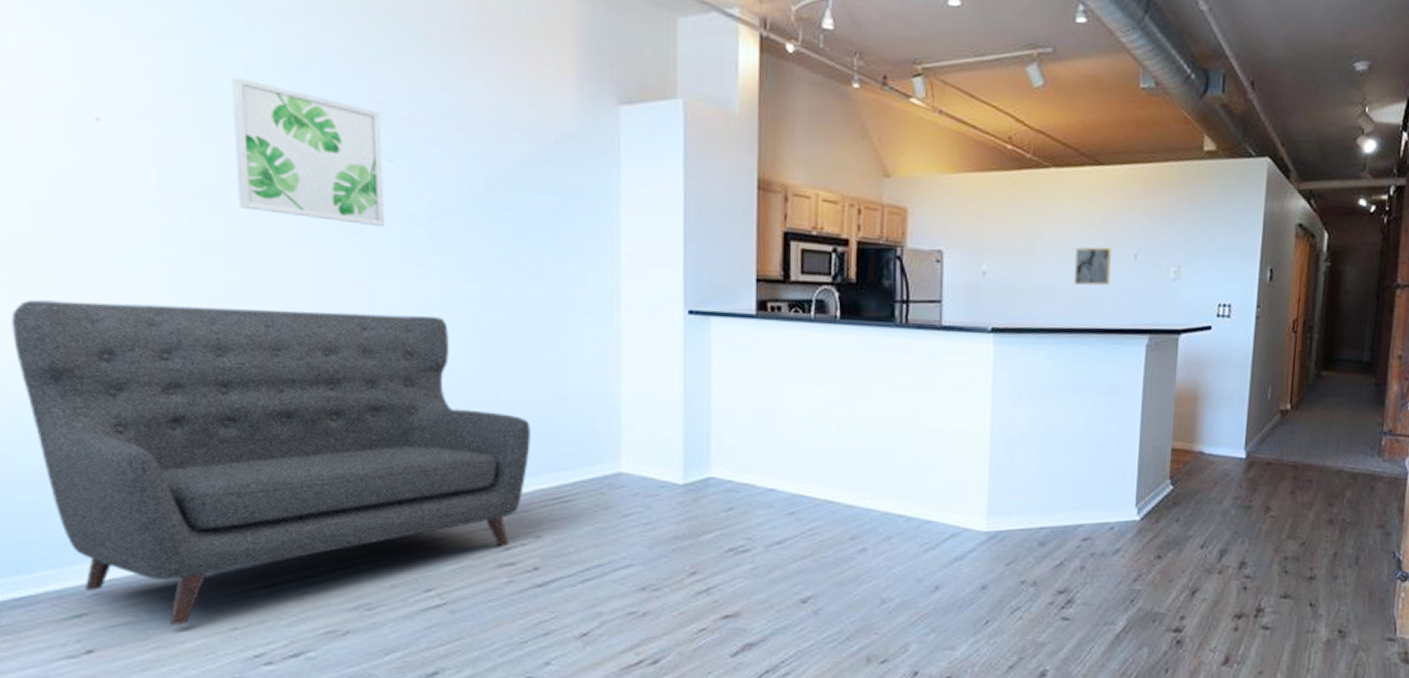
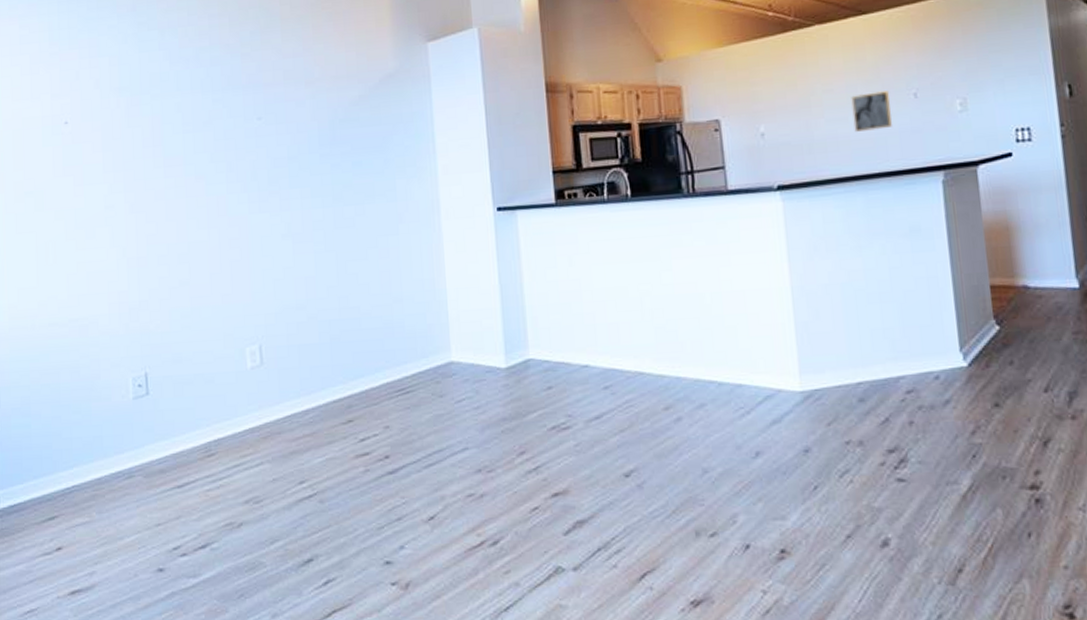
sofa: present [11,299,531,625] -> none [12,240,376,523]
wall art: present [230,76,384,228] -> none [149,74,257,174]

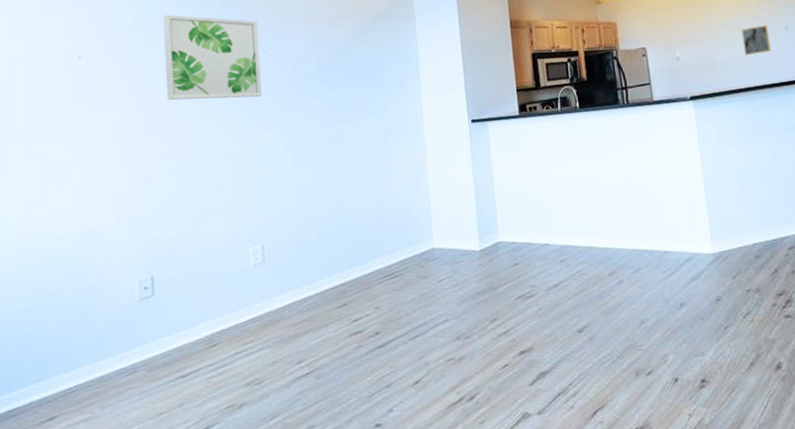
wall art: none [149,74,257,174] -> present [162,14,262,100]

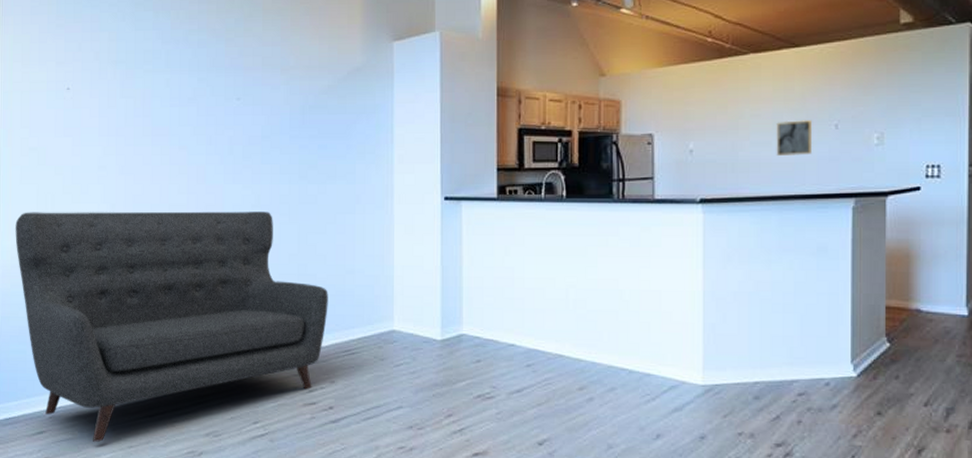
sofa: none [19,153,368,416] -> present [15,211,328,442]
wall art: present [162,14,262,100] -> none [143,51,234,148]

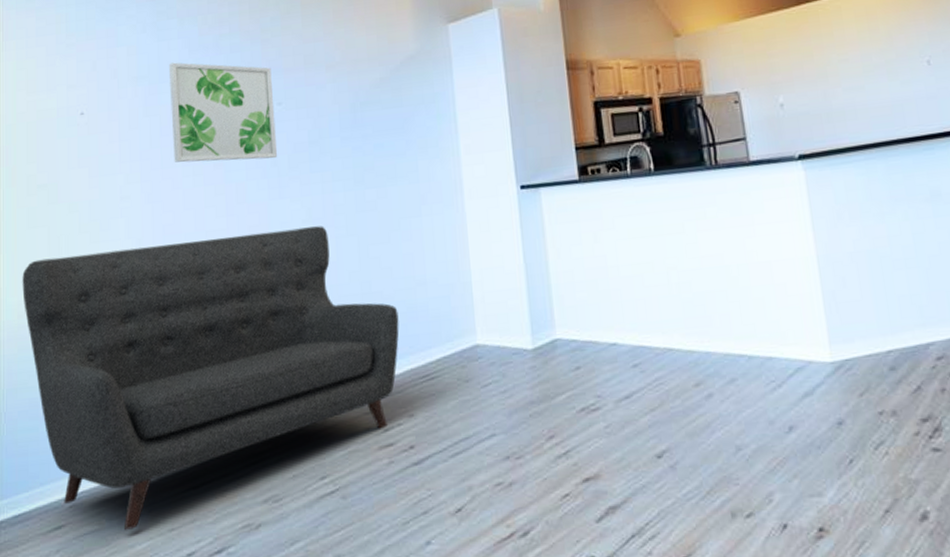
wall art: none [143,51,234,148] -> present [168,62,277,163]
wall art: present [776,120,812,156] -> none [866,59,908,100]

